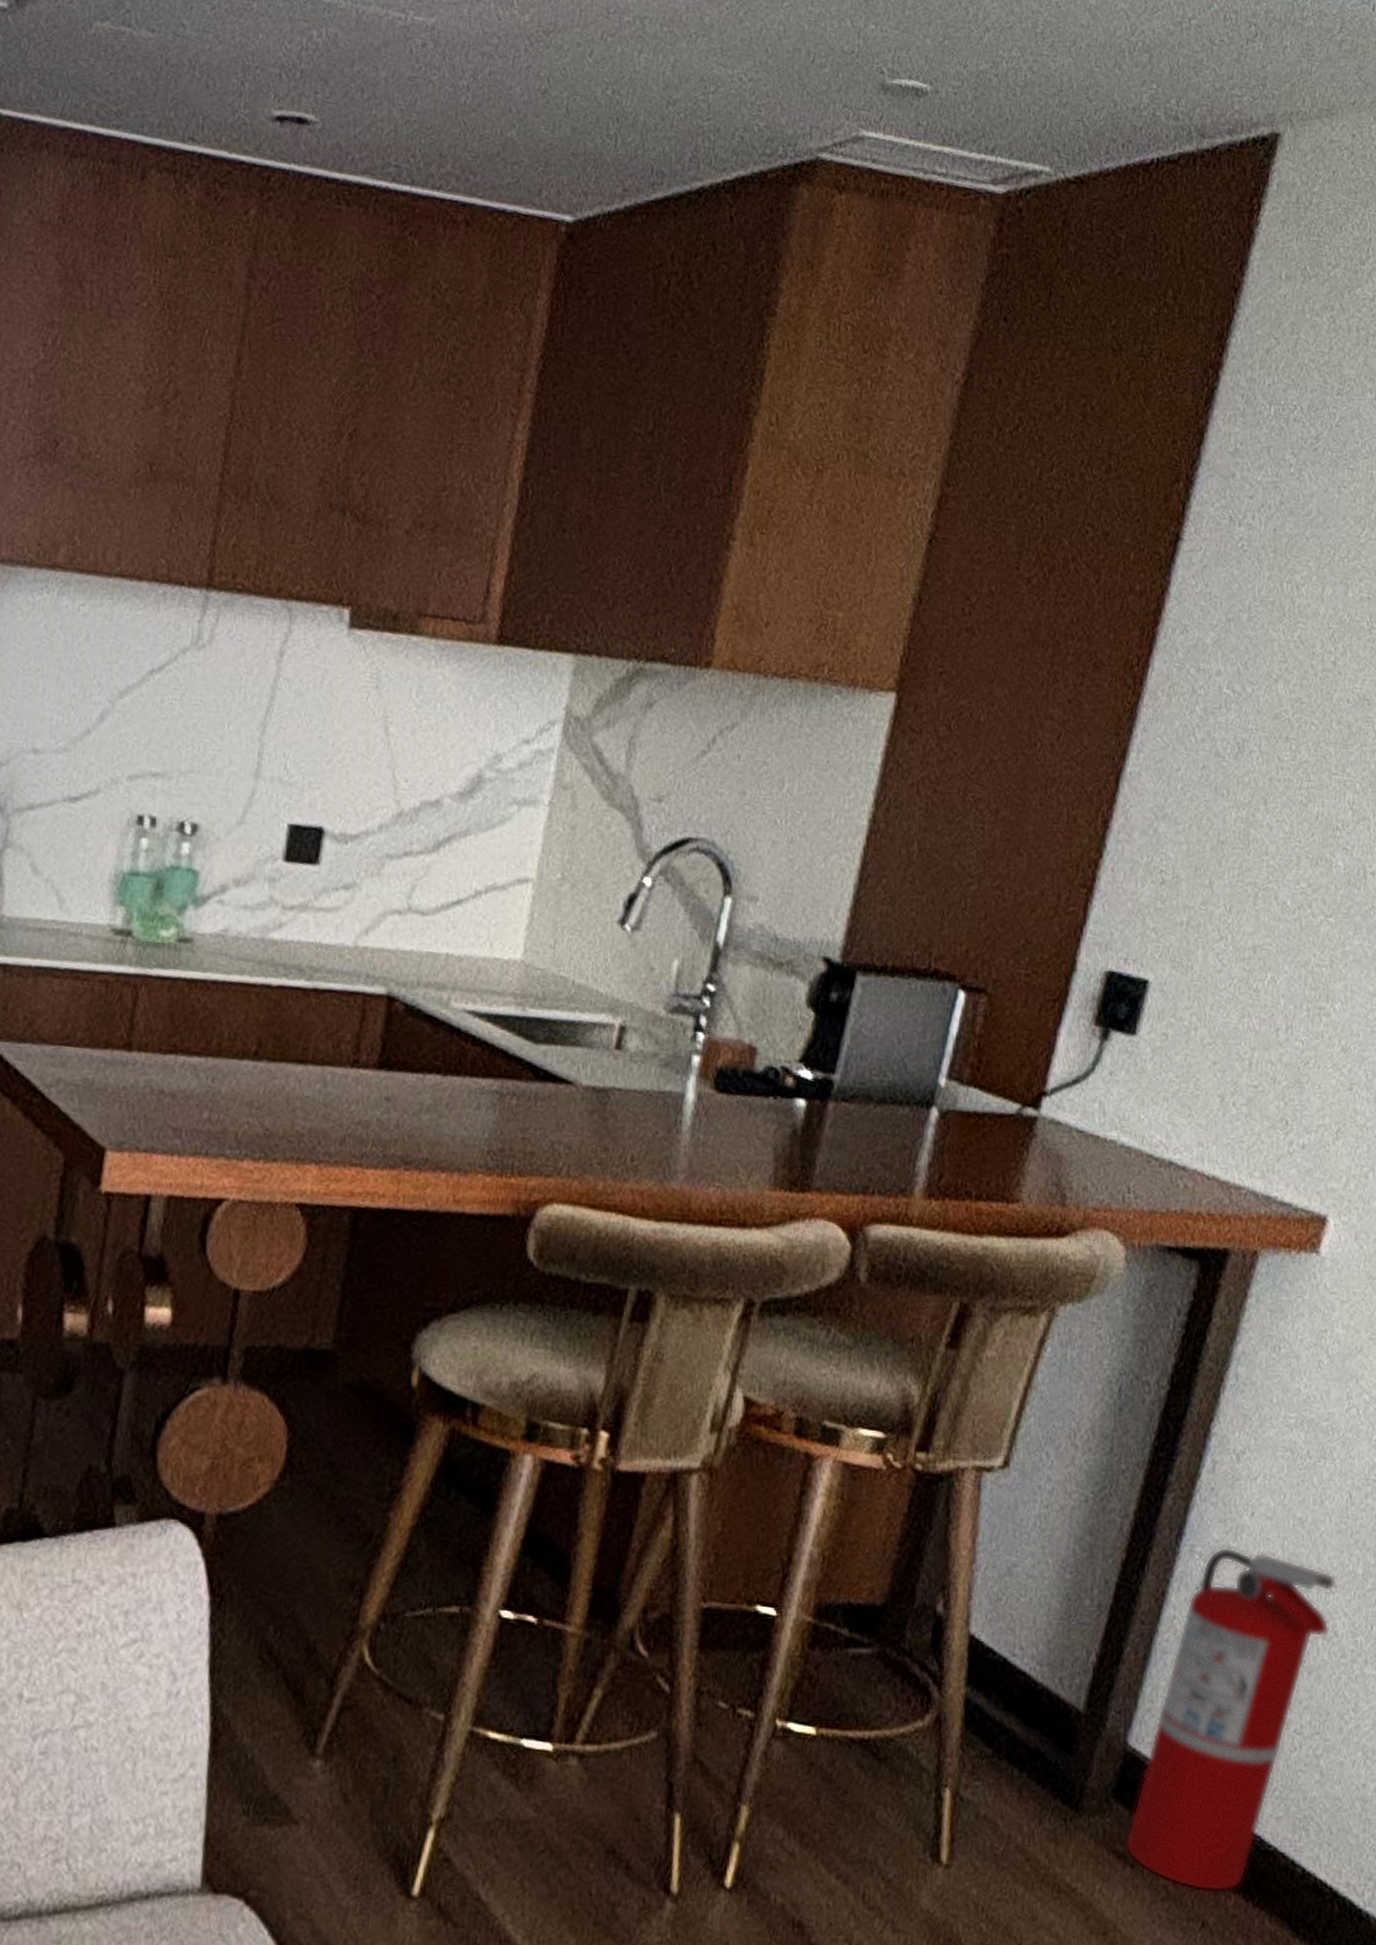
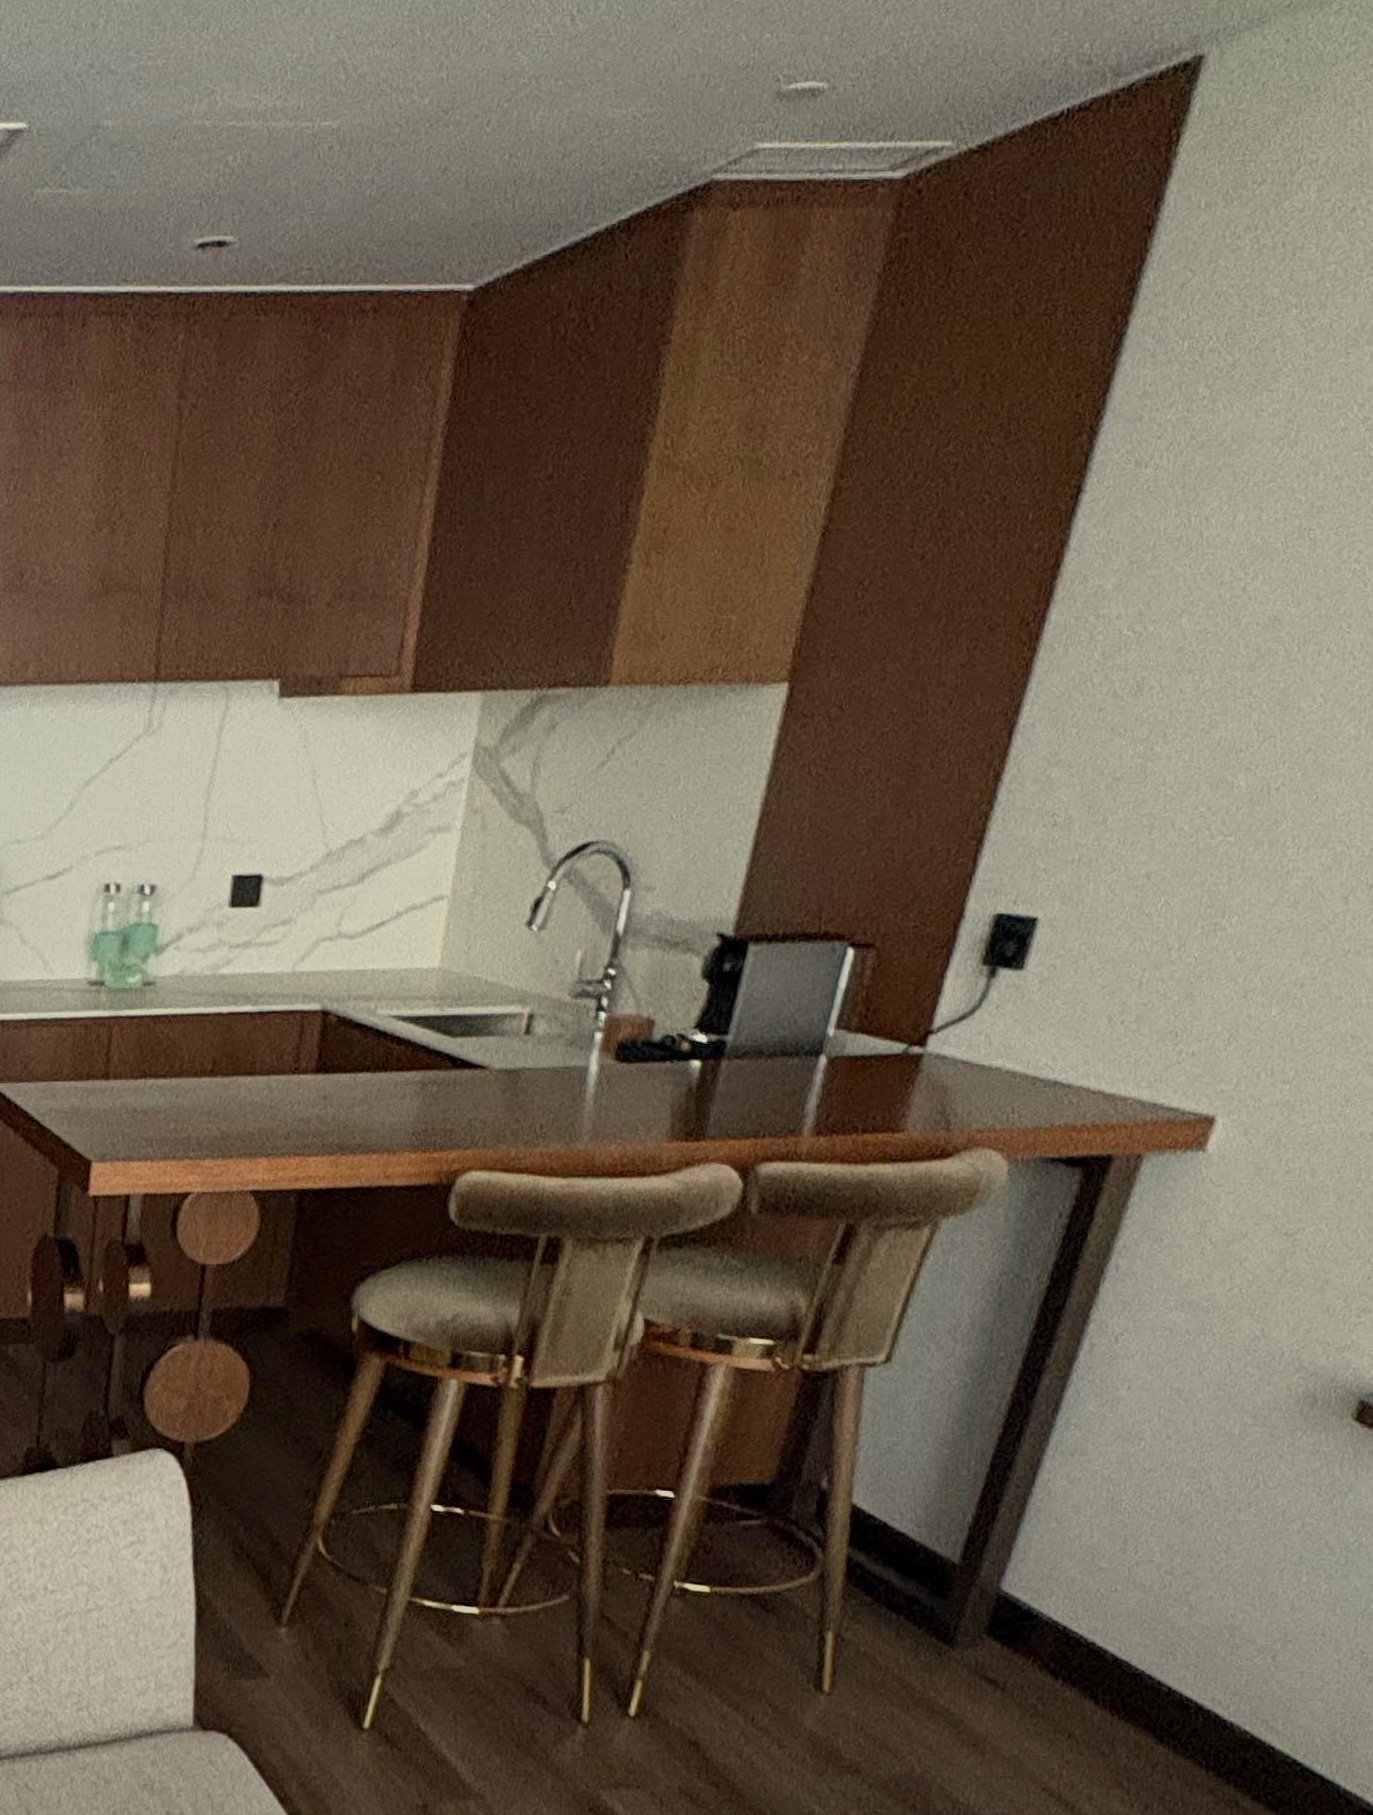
fire extinguisher: present [1126,1547,1338,1892] -> none [997,1418,1213,1709]

